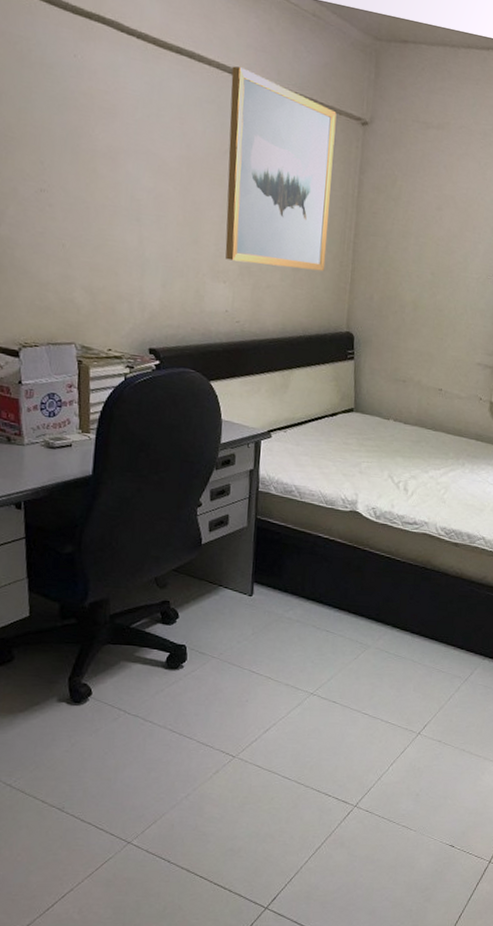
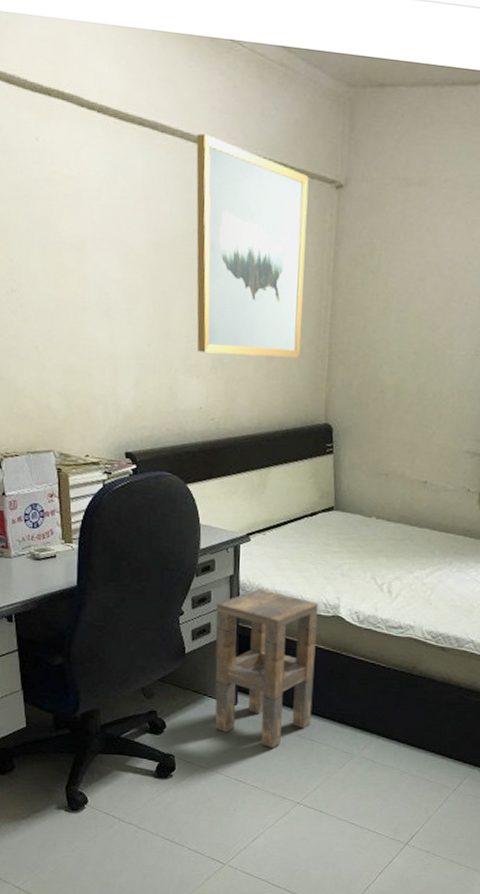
side table: none [229,483,337,639] -> present [215,589,318,749]

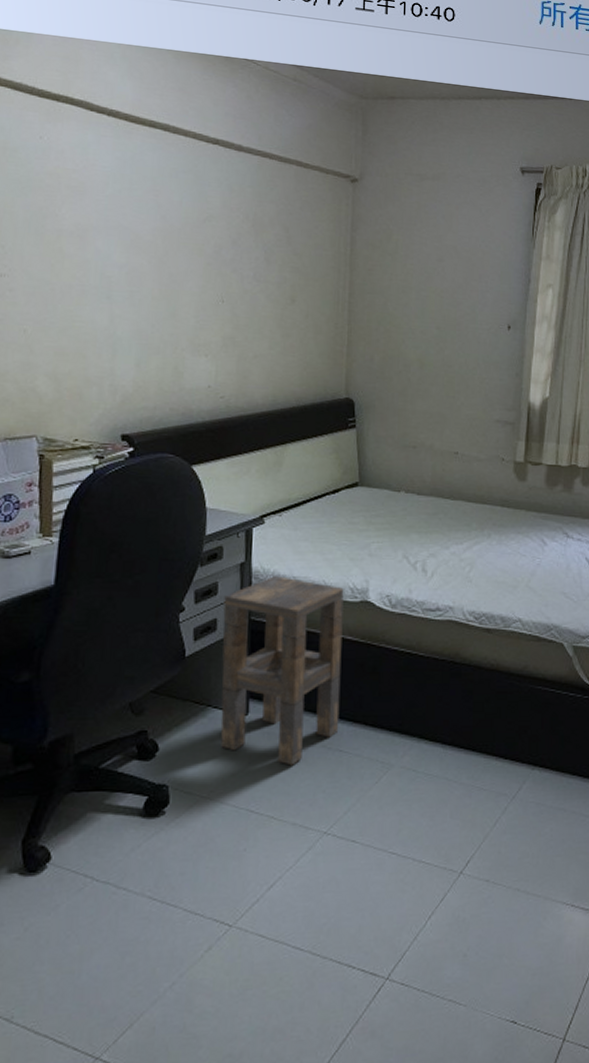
wall art: present [196,133,309,359] -> none [206,135,323,336]

